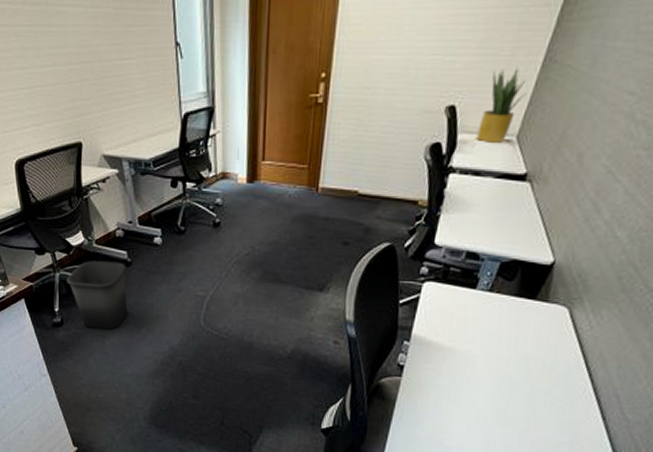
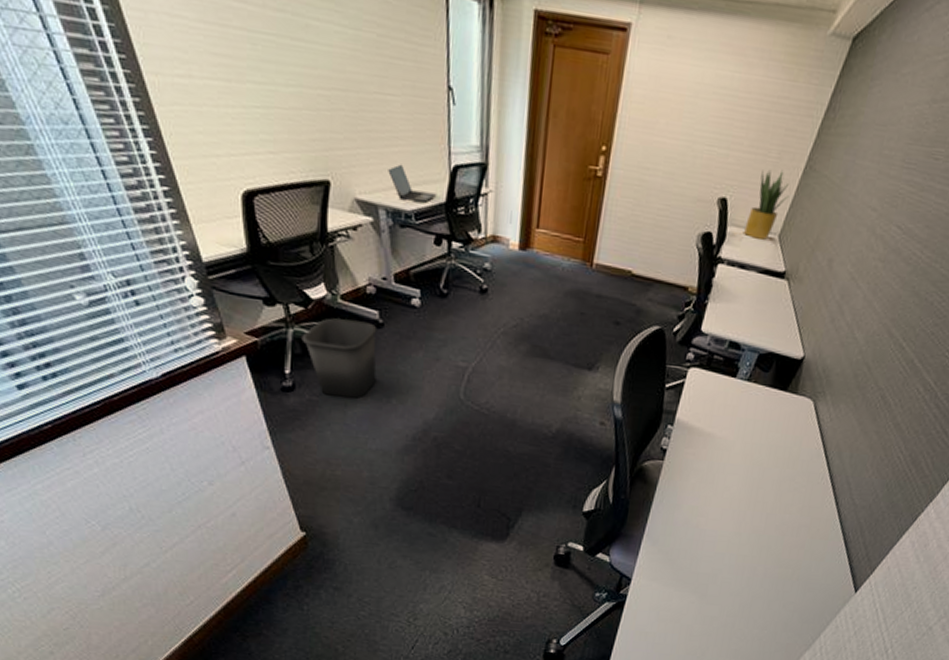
laptop: none [129,119,170,150] -> present [388,164,436,203]

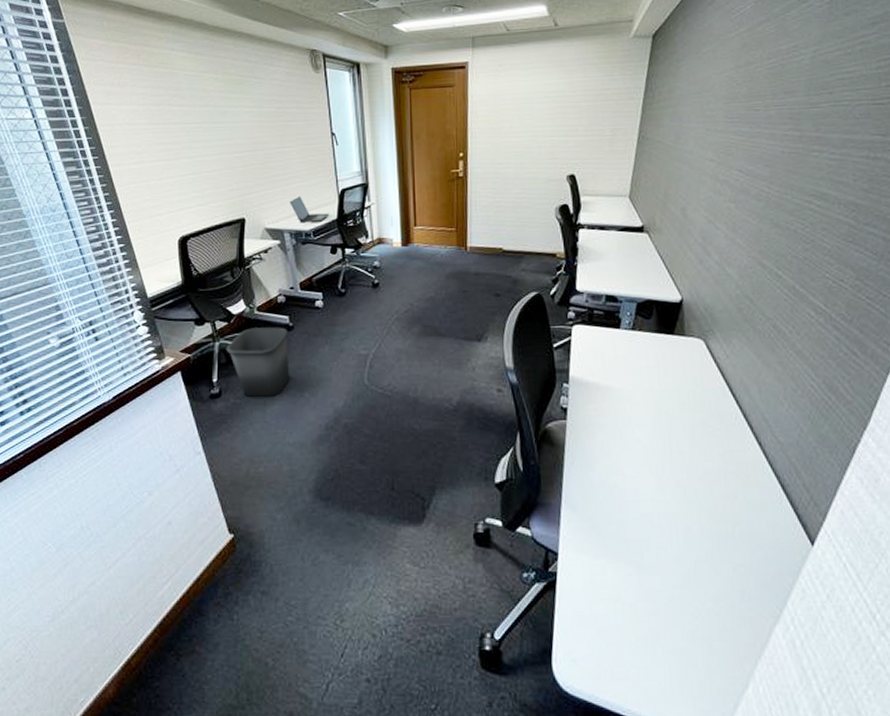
planter: present [744,169,790,240] -> none [596,143,630,203]

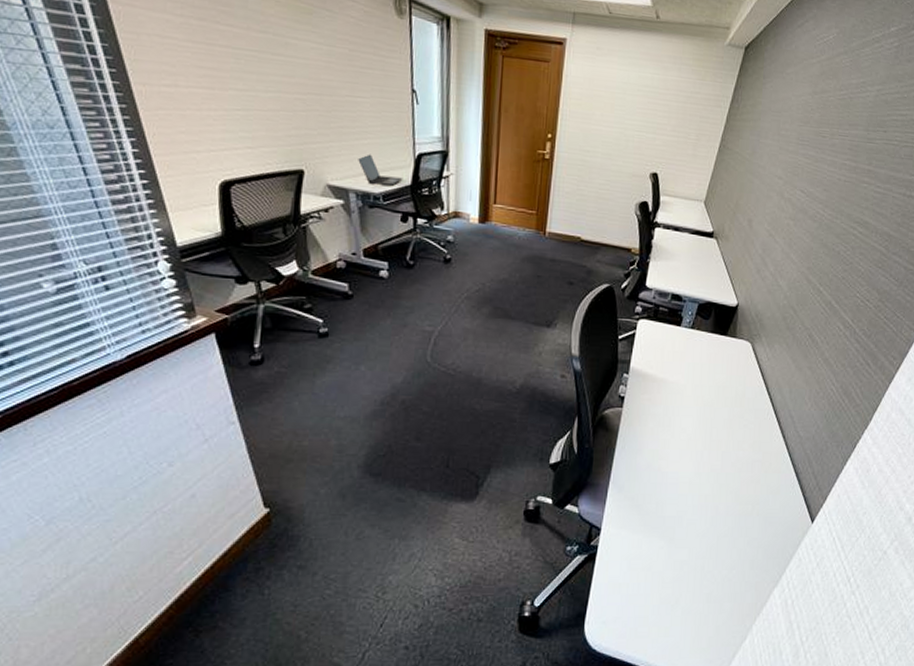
waste bin: present [226,327,290,398] -> none [272,292,347,369]

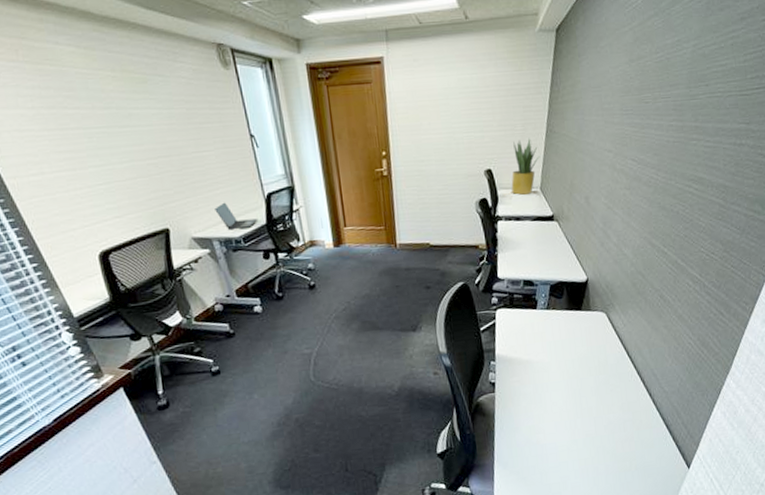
planter: none [675,148,709,206] -> present [511,137,540,195]

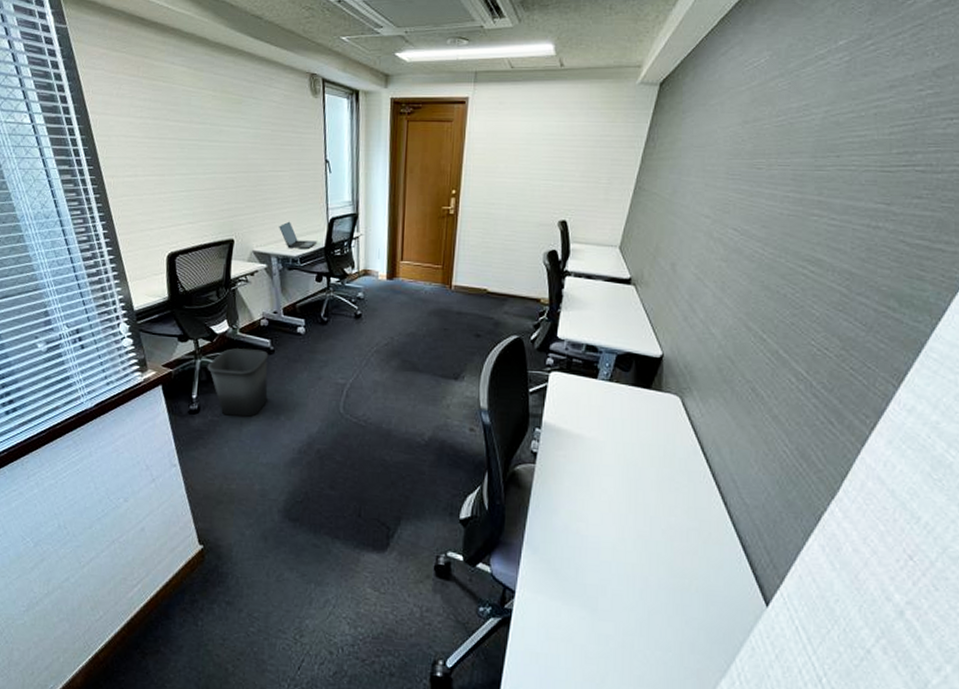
waste bin: none [167,335,237,405] -> present [207,348,269,418]
planter: present [511,137,540,195] -> none [586,192,624,252]

